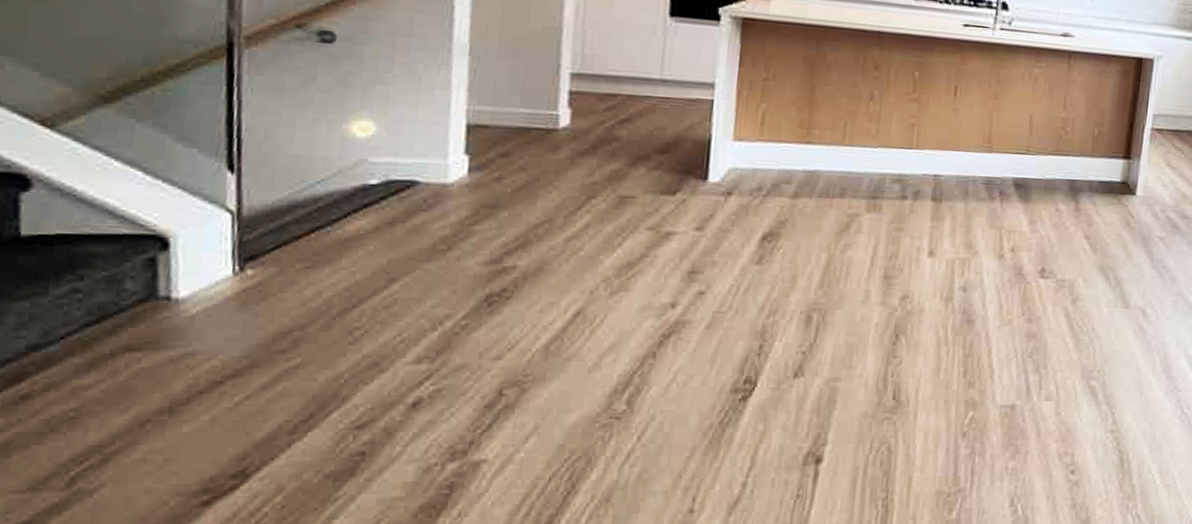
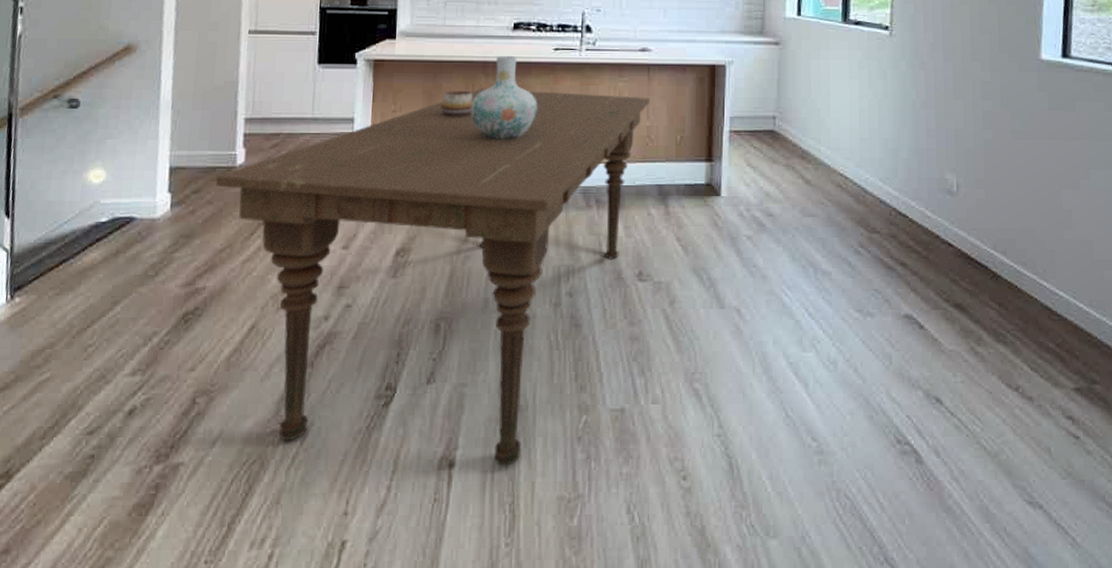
dining table: none [529,61,1068,462] -> present [215,88,650,466]
decorative bowl: none [823,61,864,91] -> present [440,90,474,116]
vase: none [860,27,940,122] -> present [471,56,537,140]

